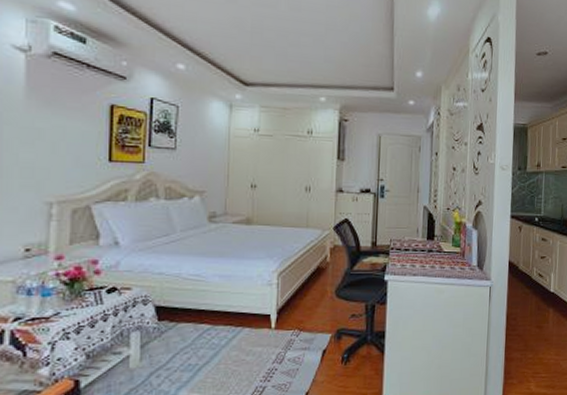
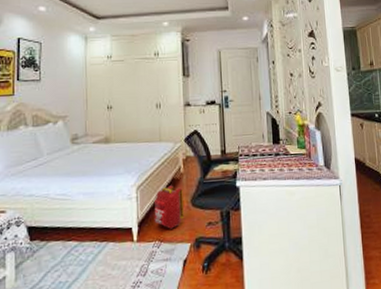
backpack: none [294,274,328,319] -> present [153,185,184,229]

